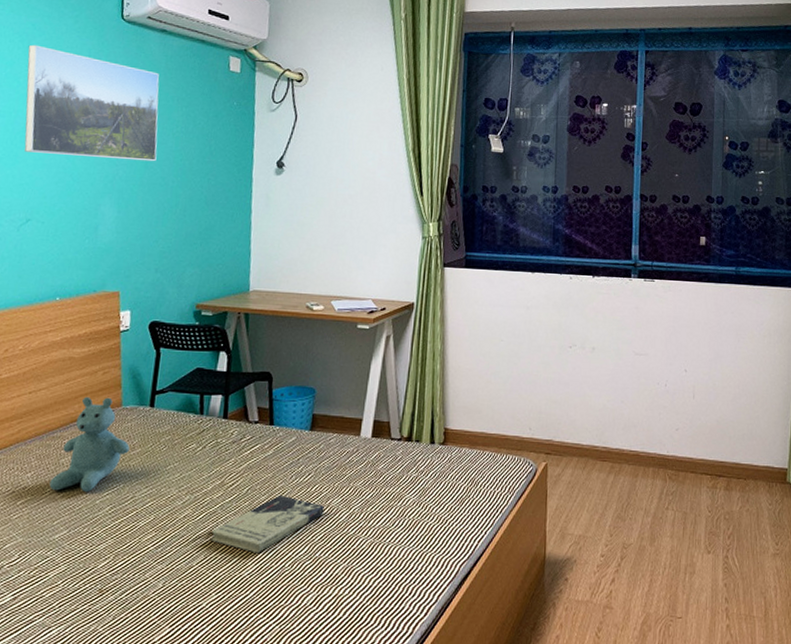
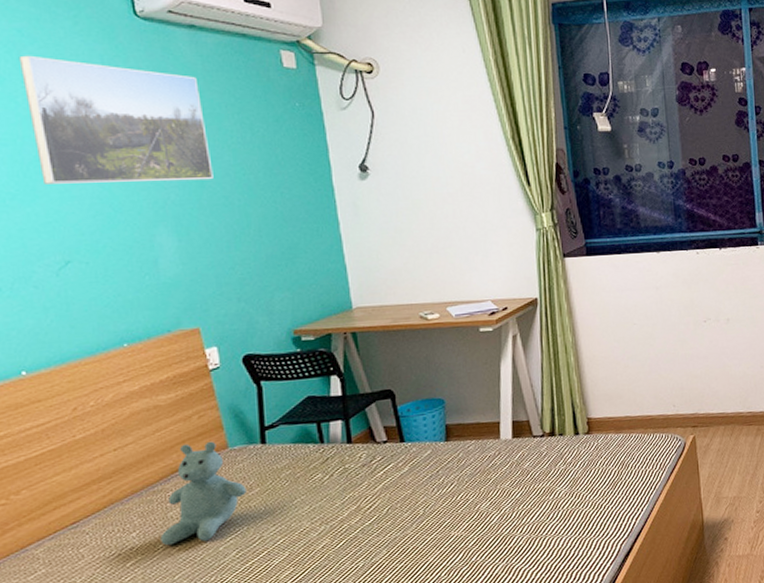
book: present [210,496,325,554] -> none [354,509,474,569]

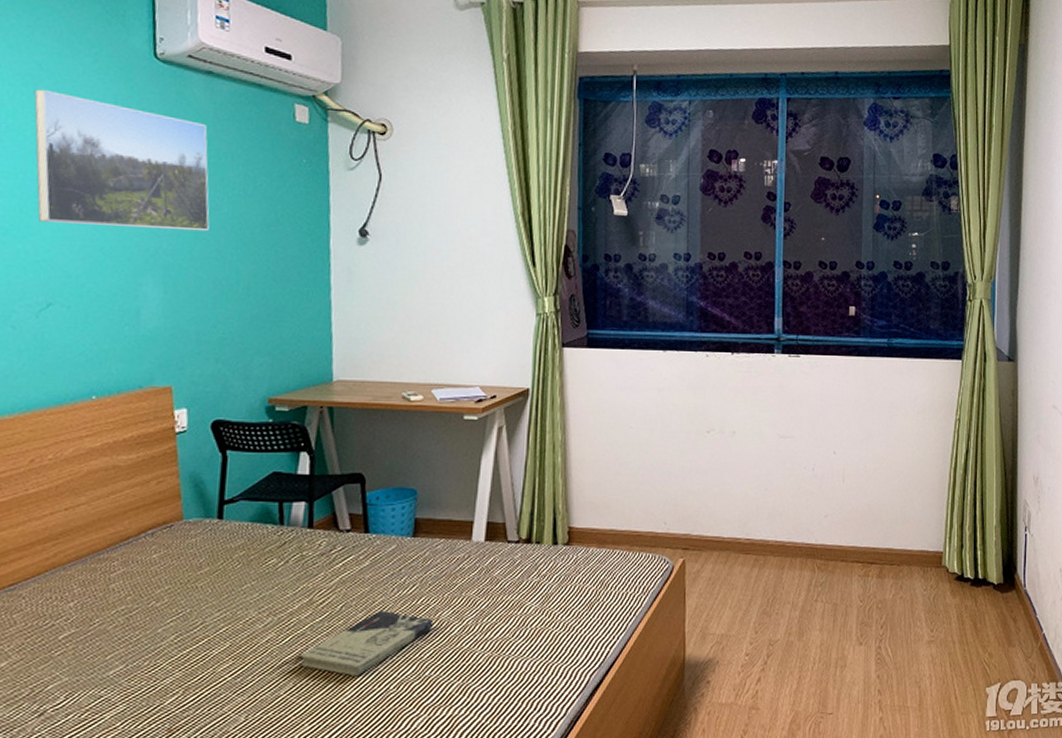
stuffed bear: present [160,441,246,546] -> none [98,510,195,621]
book: none [354,509,474,569] -> present [299,611,433,677]

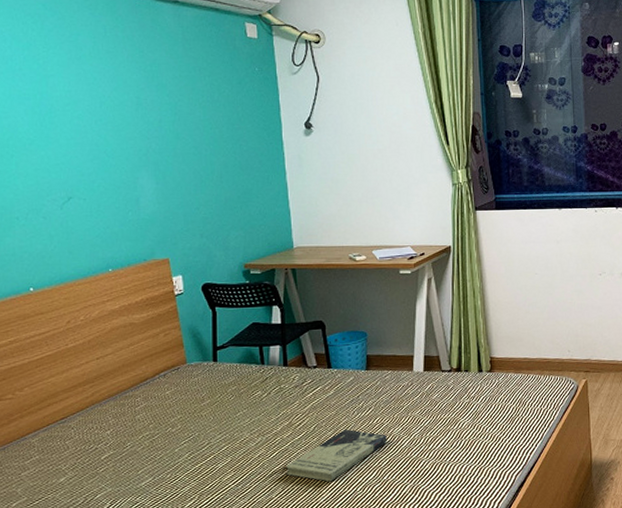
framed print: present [34,89,210,232] -> none [42,25,187,133]

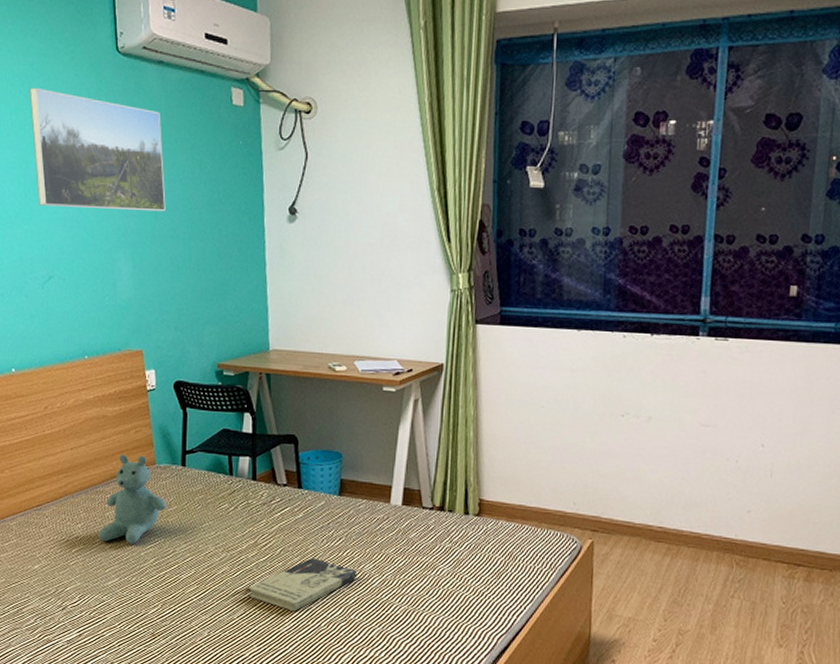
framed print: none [42,25,187,133] -> present [29,87,166,212]
stuffed bear: none [129,356,199,444] -> present [98,454,166,544]

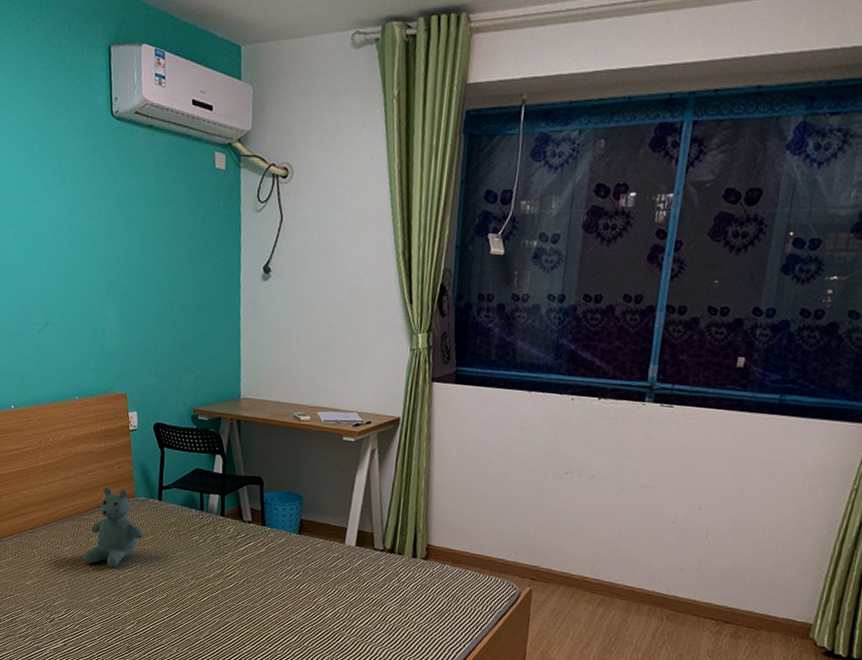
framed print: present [29,87,166,212] -> none [32,148,152,267]
book: present [248,558,357,612] -> none [213,589,312,636]

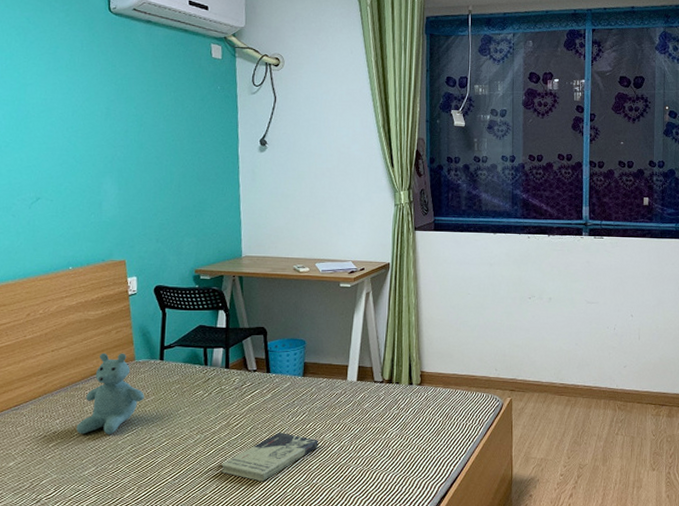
book: none [213,589,312,636] -> present [220,433,319,482]

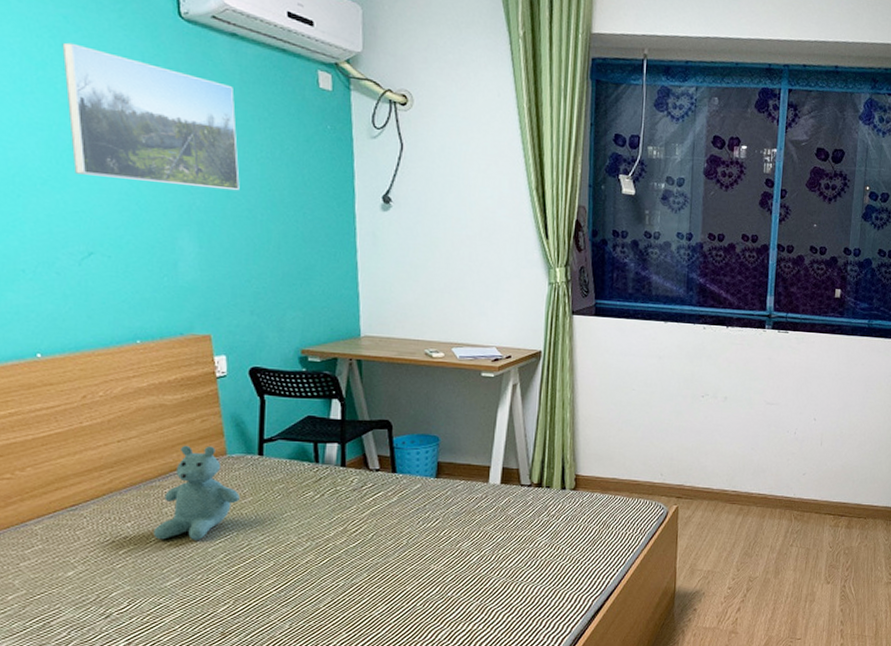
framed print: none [24,37,151,143] -> present [62,42,240,191]
book: present [220,433,319,482] -> none [336,540,454,595]

